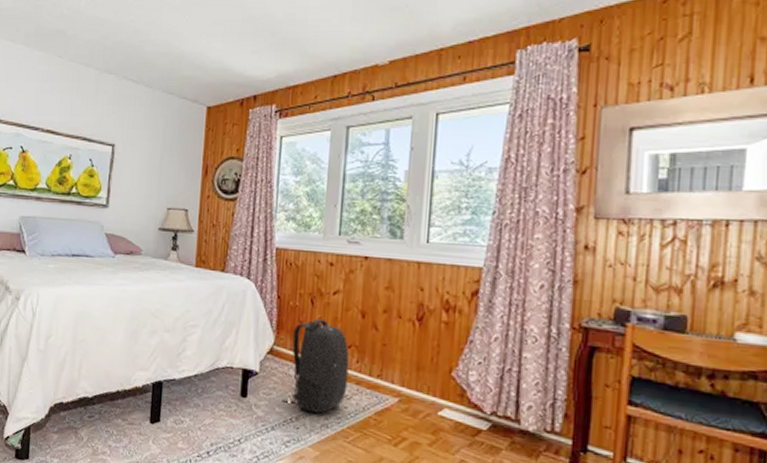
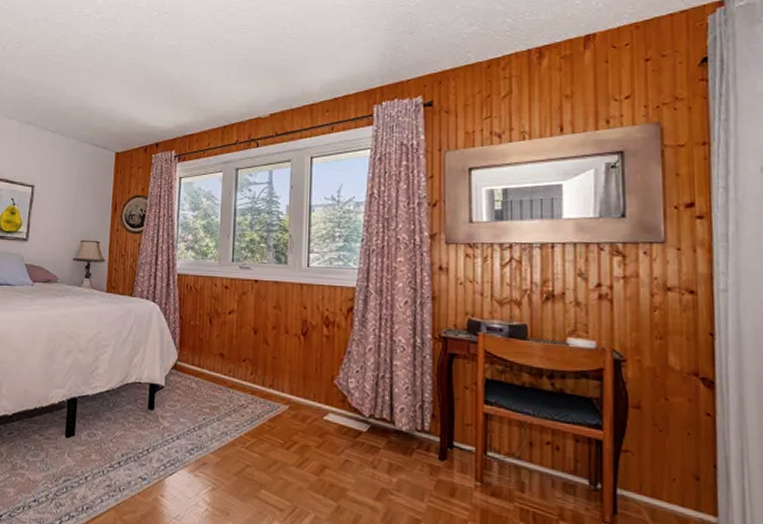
backpack: present [282,318,350,414] -> none [185,335,245,422]

